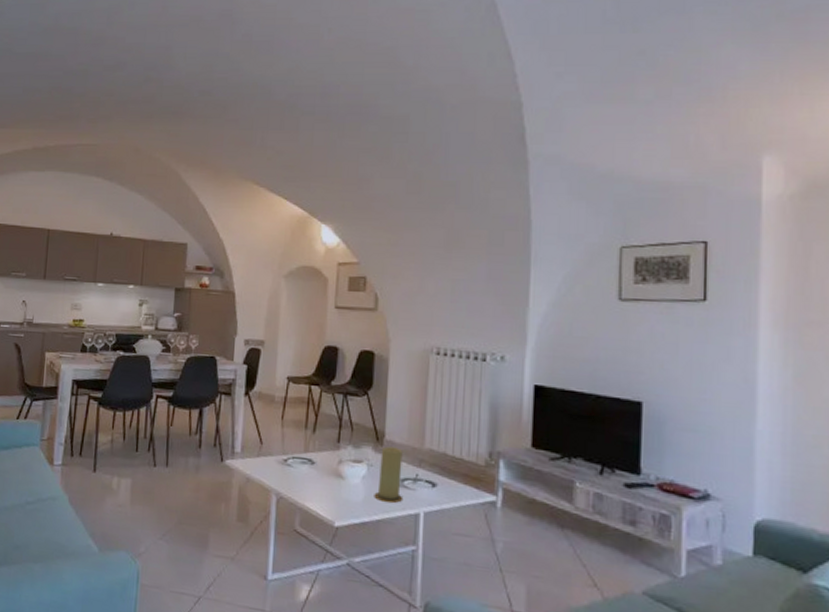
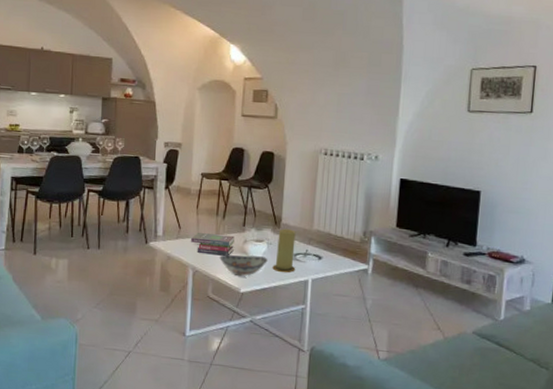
books: none [275,448,328,480] -> present [191,232,236,256]
decorative bowl: none [309,477,368,506] -> present [219,254,268,276]

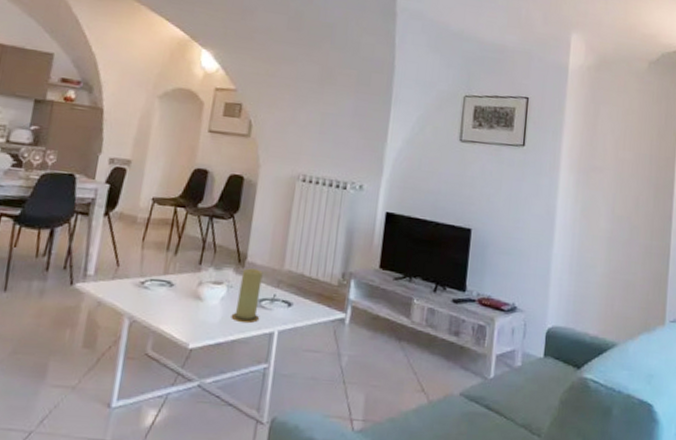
books: present [191,232,236,256] -> none [131,270,189,302]
decorative bowl: present [219,254,268,276] -> none [165,300,227,328]

